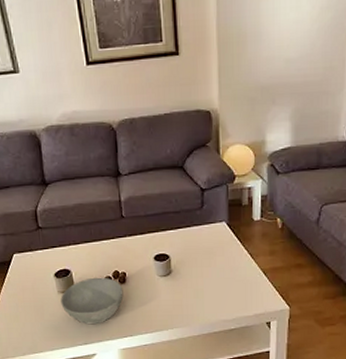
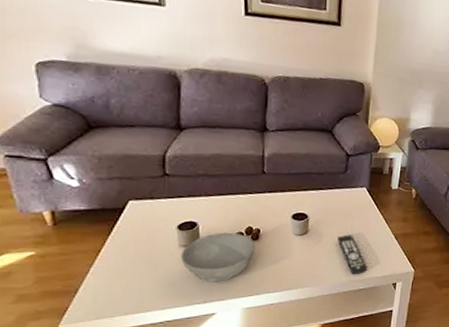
remote control: none [202,272,237,315] -> present [338,234,367,275]

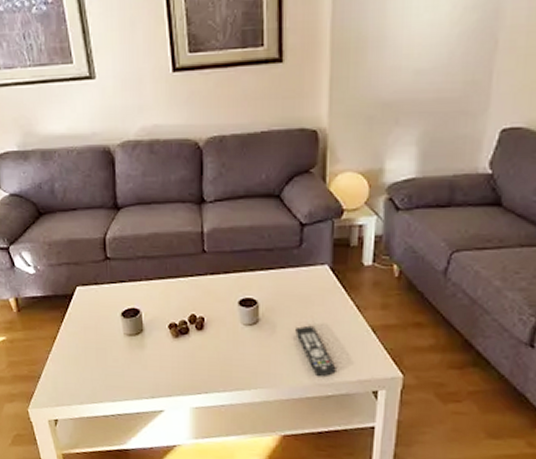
bowl: present [181,232,255,282] -> none [127,320,200,376]

